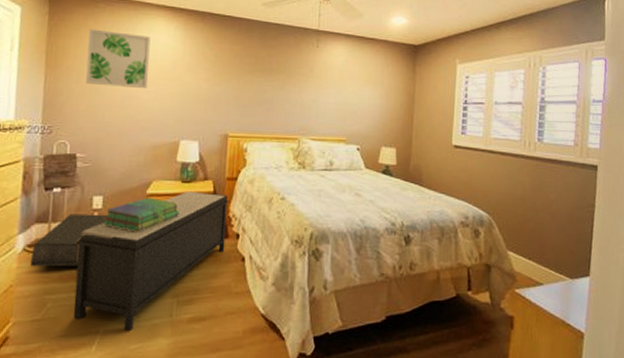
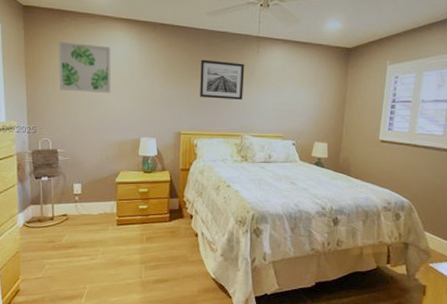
ottoman: present [30,213,109,267] -> none [30,197,87,239]
bench: present [73,191,229,331] -> none [62,180,183,288]
stack of books: present [103,197,179,232] -> none [83,184,143,213]
wall art: none [252,53,304,98] -> present [200,59,245,100]

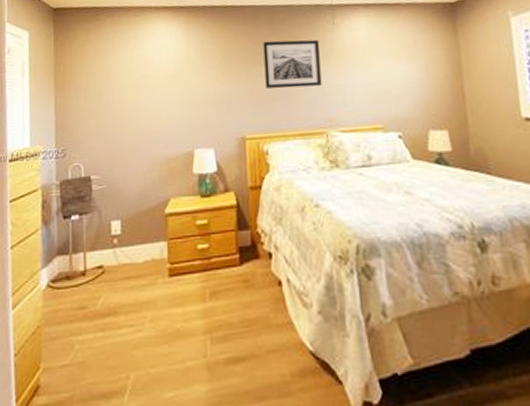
wall art: present [59,41,111,94] -> none [93,41,155,101]

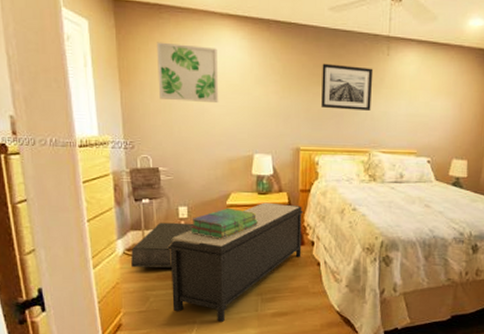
ottoman: none [56,240,128,305] -> present [131,222,194,268]
wall art: none [93,41,155,101] -> present [157,42,219,104]
bench: none [97,206,257,376] -> present [167,202,303,322]
stack of books: none [124,217,202,259] -> present [190,207,258,239]

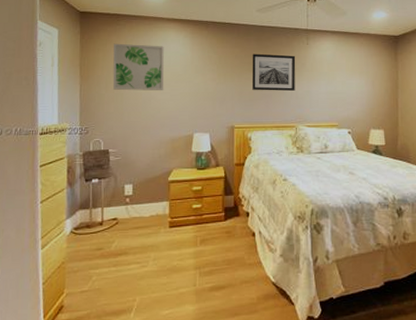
ottoman: present [131,222,194,268] -> none [77,200,138,246]
bench: present [167,202,303,322] -> none [112,177,238,299]
stack of books: present [190,207,258,239] -> none [134,183,197,214]

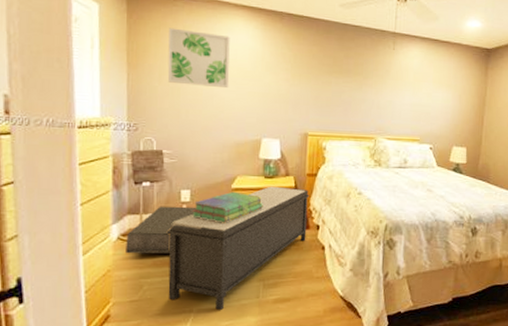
ottoman: none [77,200,138,246] -> present [126,206,197,254]
bench: none [112,177,238,299] -> present [166,186,310,310]
stack of books: none [134,183,197,214] -> present [192,191,263,223]
wall art: present [252,53,296,91] -> none [330,54,380,99]

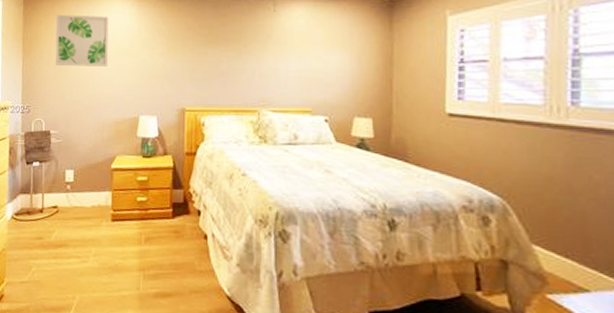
ottoman: present [126,206,197,254] -> none [18,186,79,235]
bench: present [166,186,310,310] -> none [52,166,189,300]
stack of books: present [192,191,263,223] -> none [75,171,142,205]

